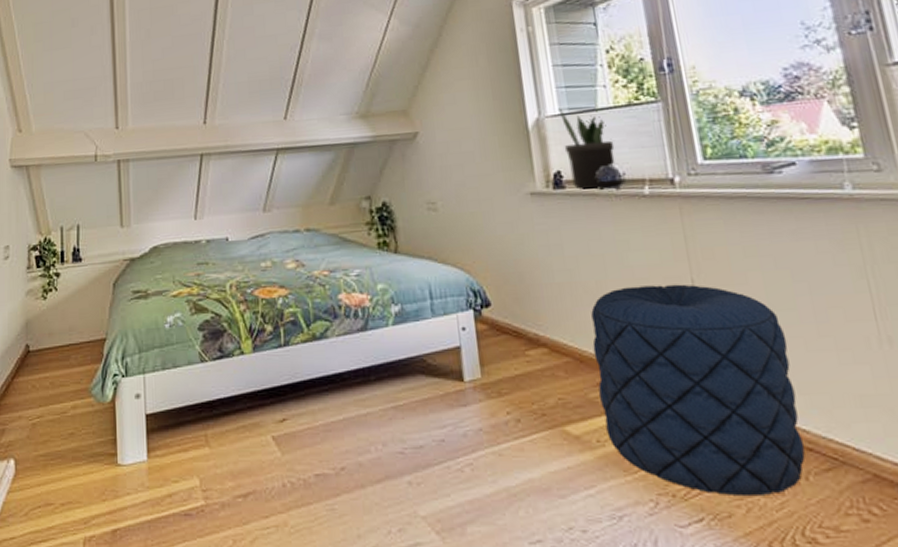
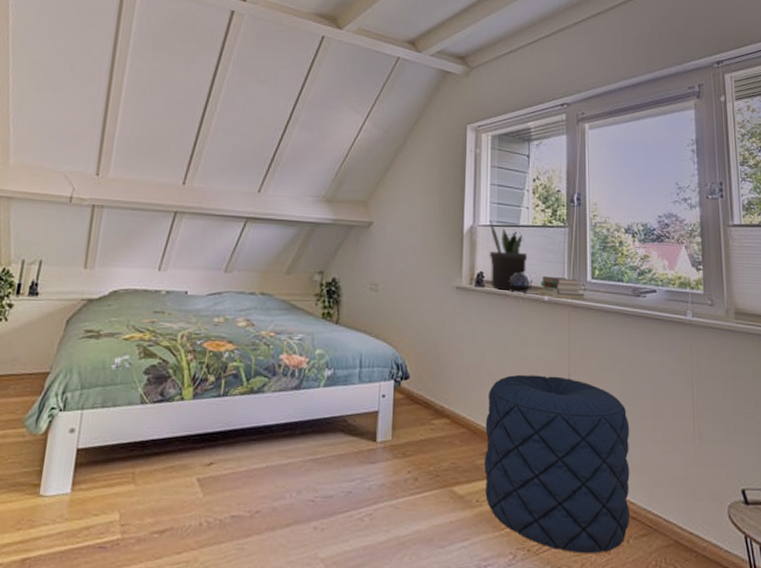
books: none [634,162,698,191] -> present [538,275,585,301]

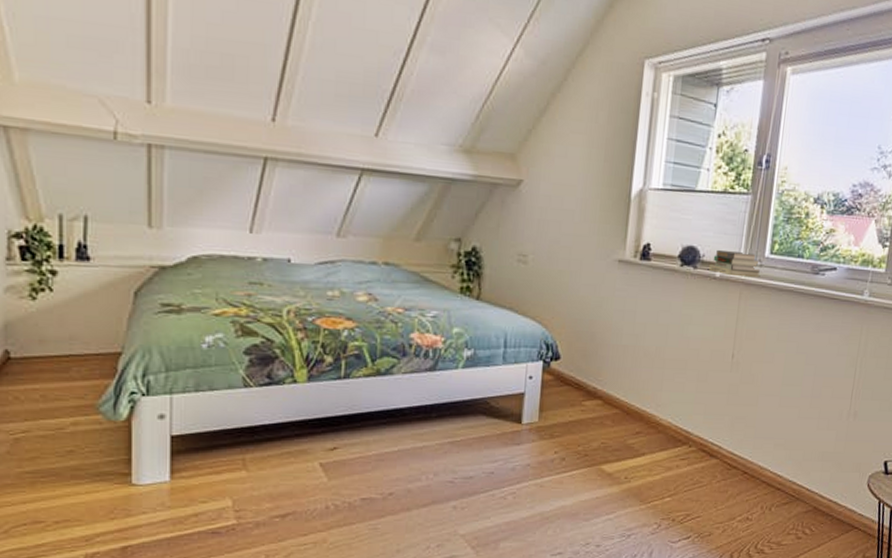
pouf: present [484,374,631,553] -> none [634,355,788,520]
planter: present [489,220,531,293] -> none [658,182,703,268]

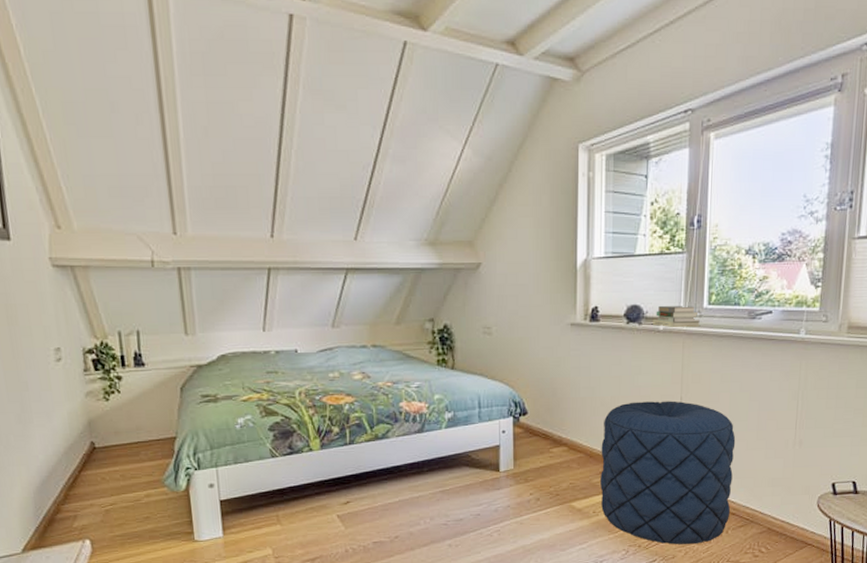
pouf: none [634,355,788,520] -> present [600,400,736,545]

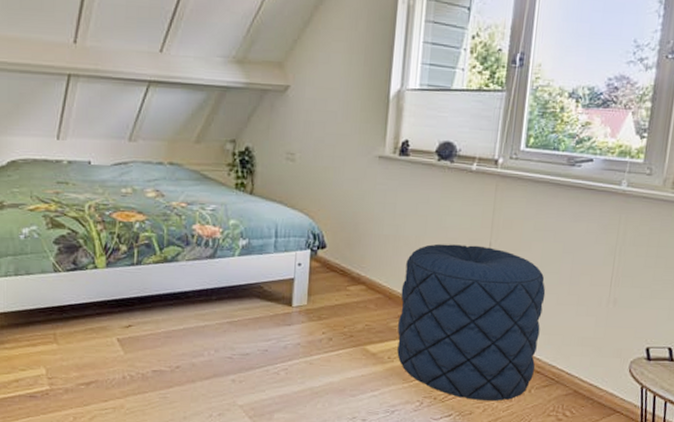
books: present [653,305,701,328] -> none [465,144,517,171]

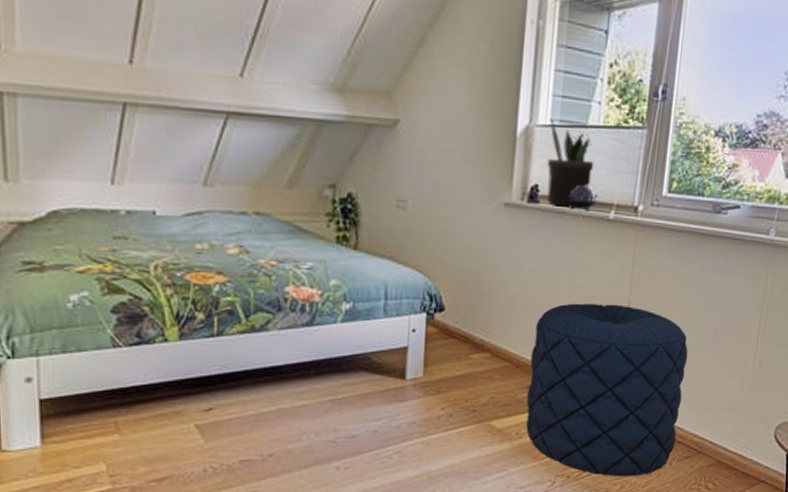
planter: none [416,83,459,162] -> present [546,118,595,210]

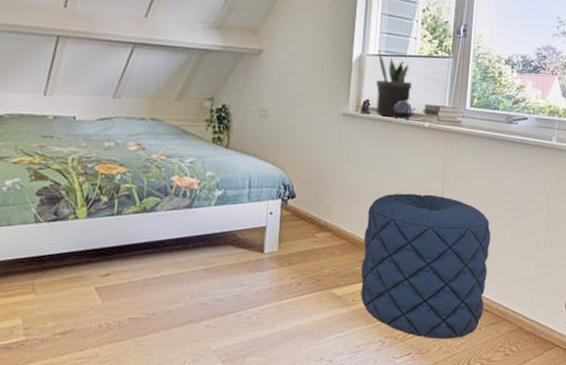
books: none [602,189,659,219] -> present [419,103,463,127]

